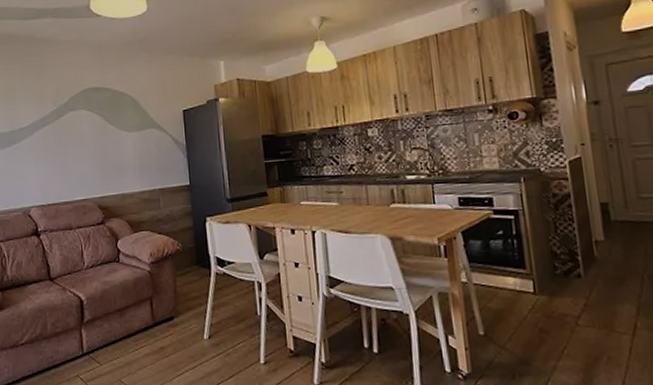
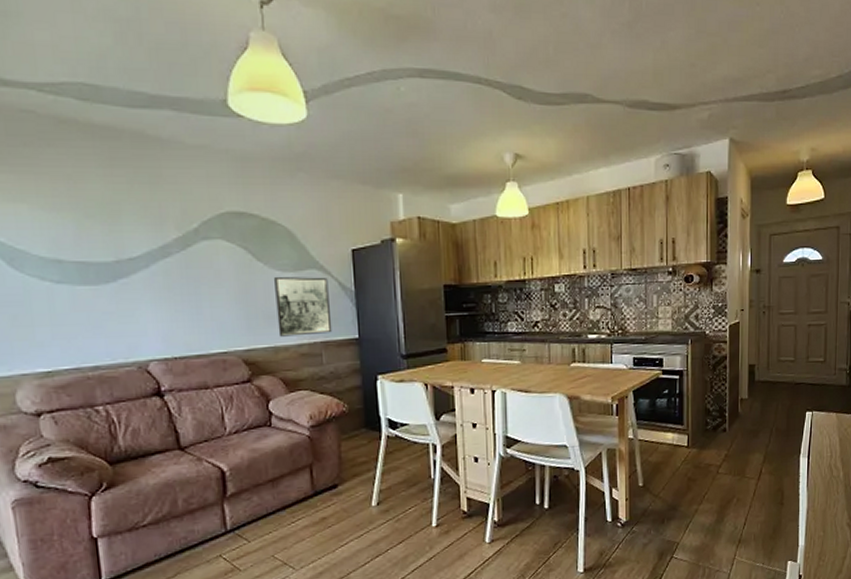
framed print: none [122,134,168,185] -> present [274,276,333,337]

